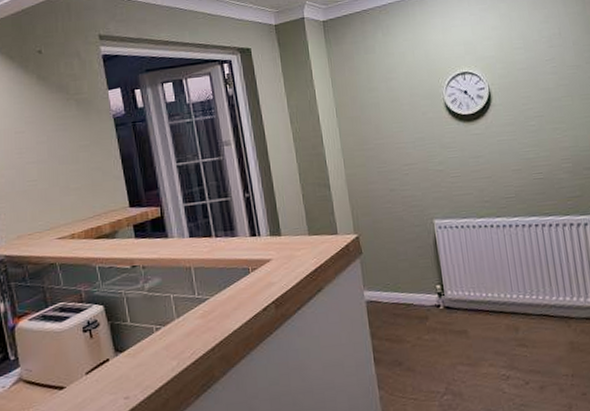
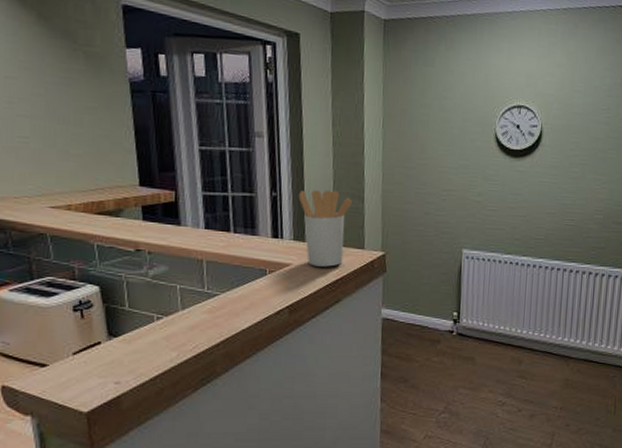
utensil holder: none [269,182,320,259] -> present [298,189,353,267]

